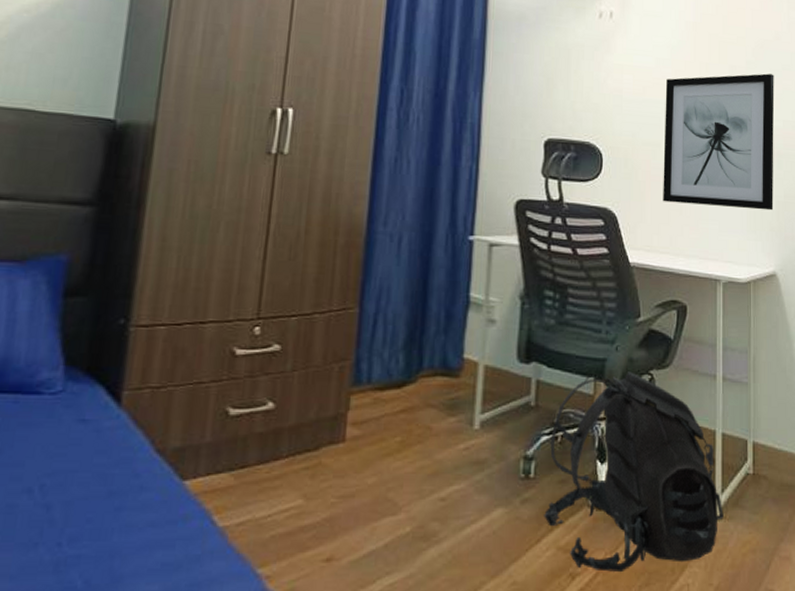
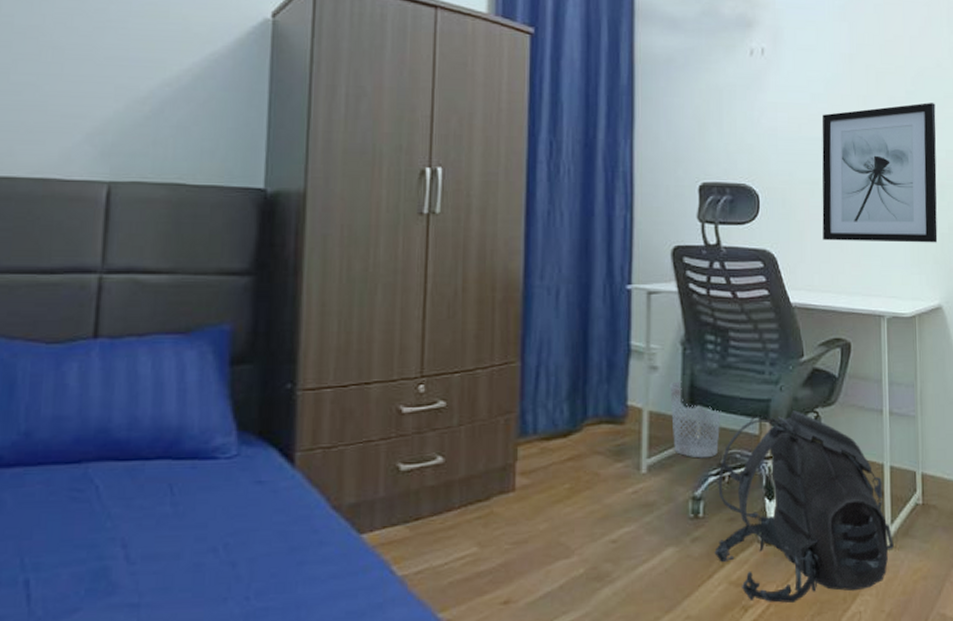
wastebasket: none [506,336,557,417] -> present [670,381,721,458]

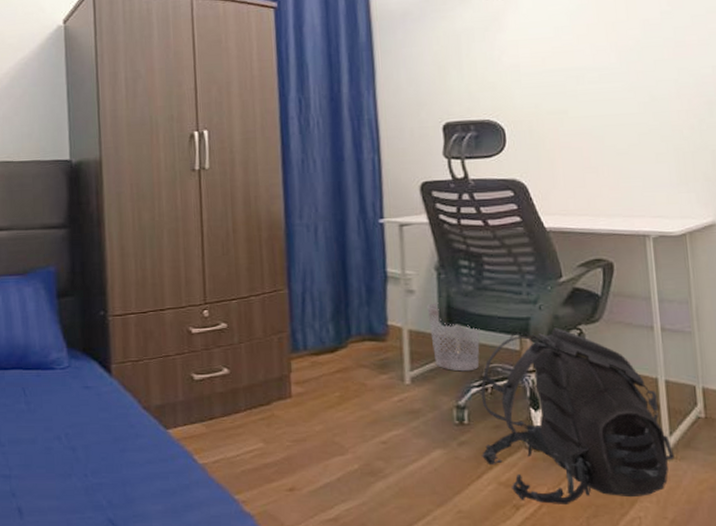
wall art: present [822,103,938,243] -> none [567,20,708,167]

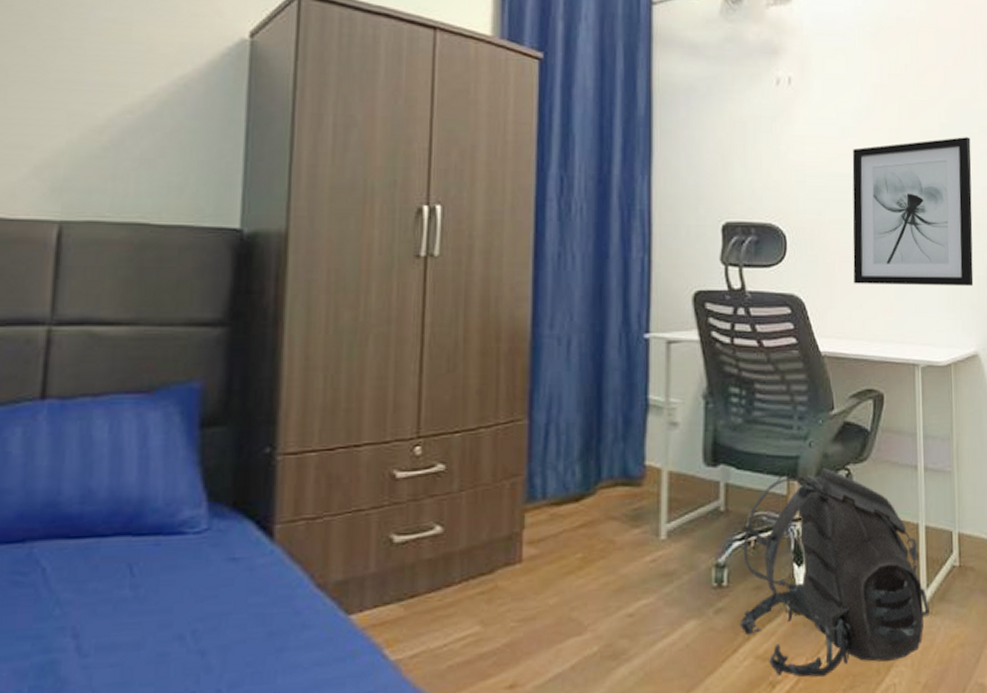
wastebasket: present [427,303,480,372] -> none [691,438,747,522]
wall art: none [567,20,708,167] -> present [852,137,974,287]

